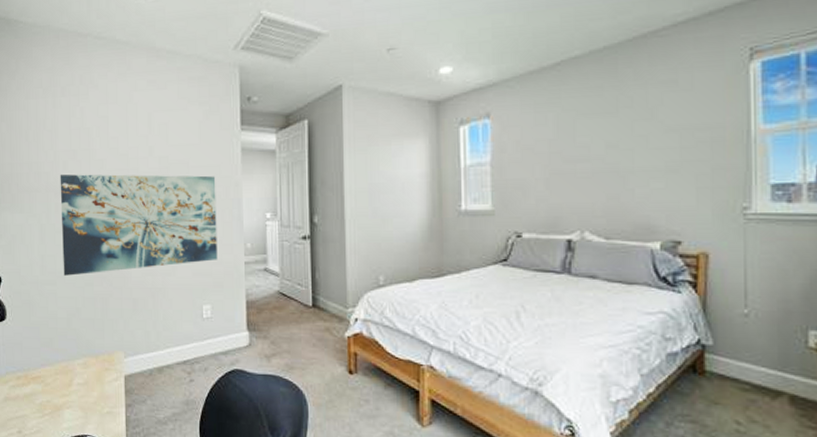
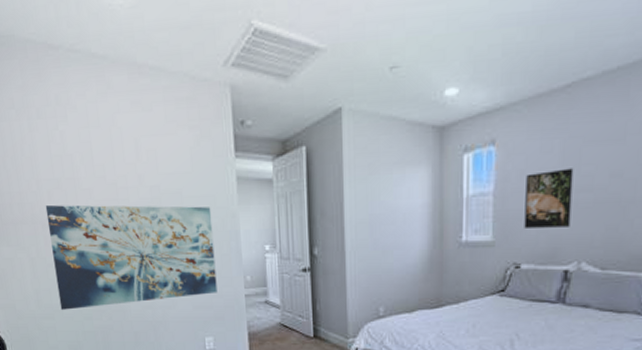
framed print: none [522,139,570,197] -> present [524,168,574,228]

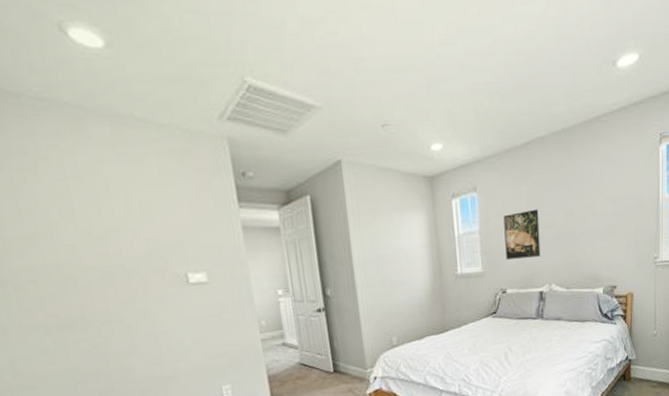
wall art: present [45,205,218,310] -> none [16,257,232,377]

